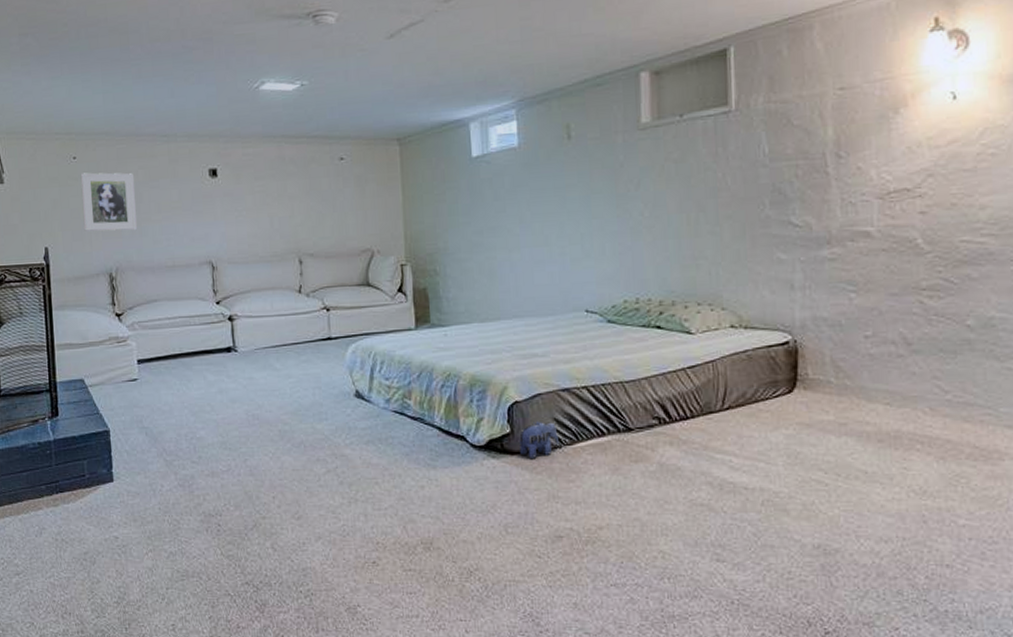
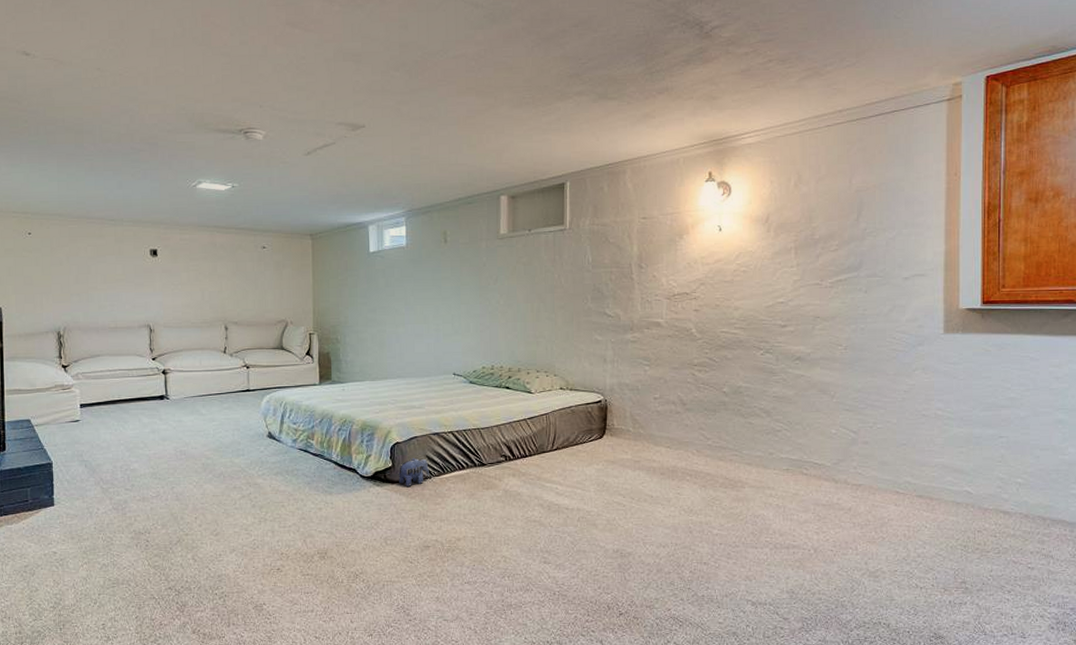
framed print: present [80,172,137,232] -> none [34,246,84,297]

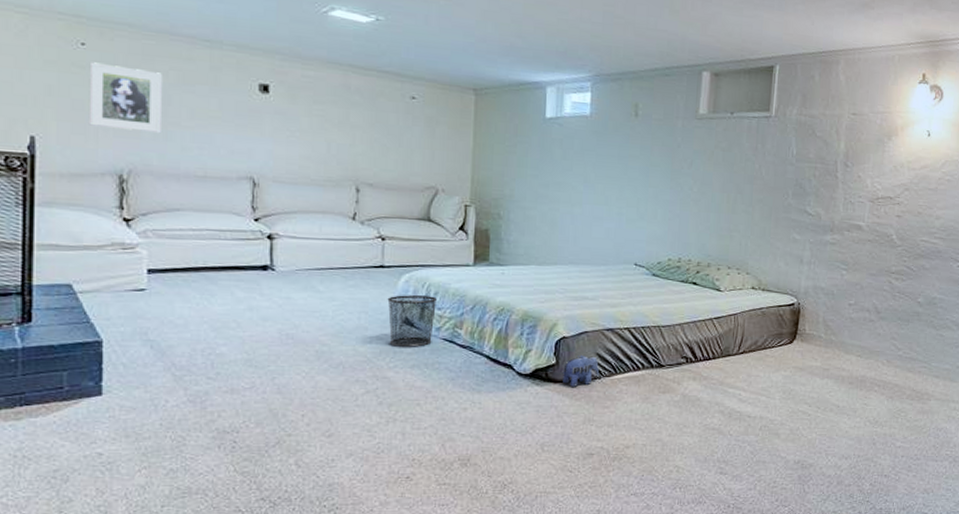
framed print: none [34,246,84,297] -> present [88,62,162,134]
waste bin: none [254,413,292,457] -> present [387,295,437,347]

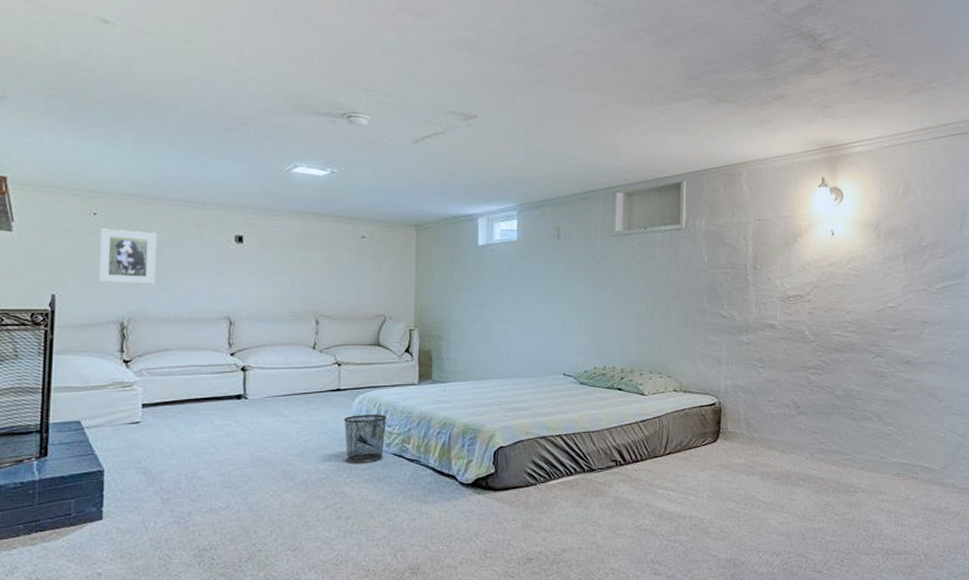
plush toy: present [562,354,599,387] -> none [501,463,535,494]

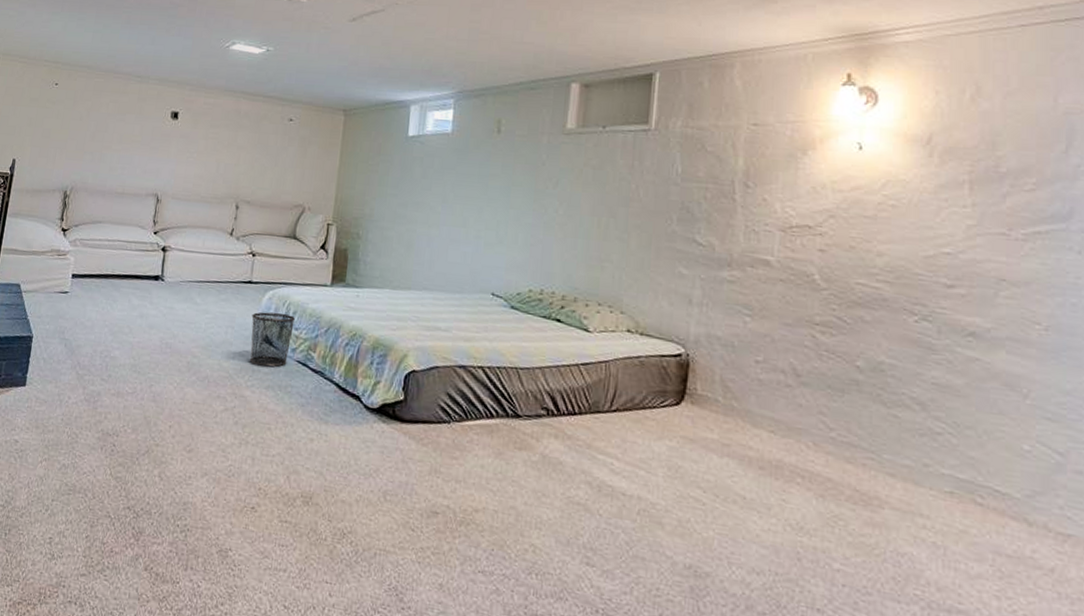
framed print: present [97,228,157,285] -> none [51,98,105,156]

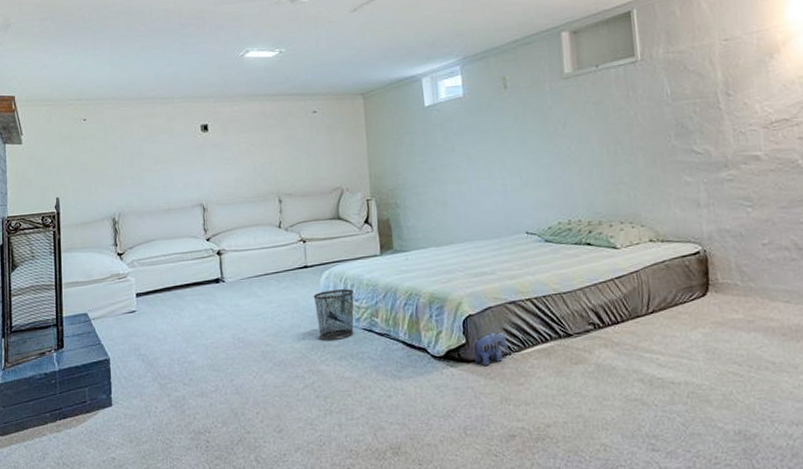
plush toy: none [410,392,449,429] -> present [472,331,508,365]

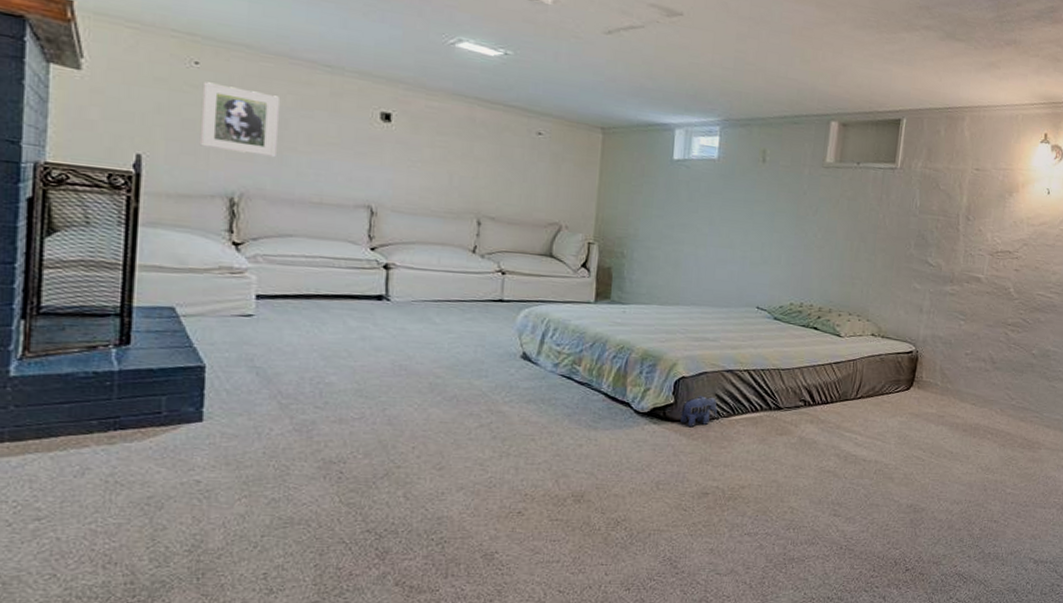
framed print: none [89,131,138,182] -> present [199,82,279,158]
waste bin: present [313,289,354,341] -> none [505,329,556,382]

